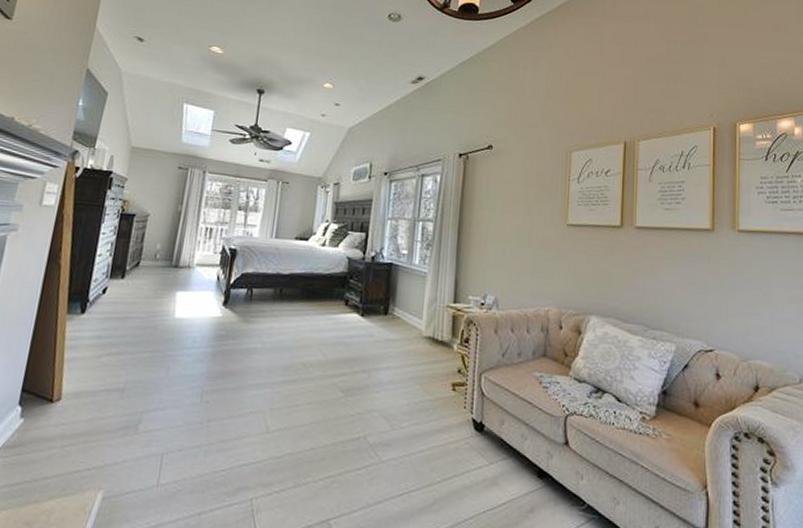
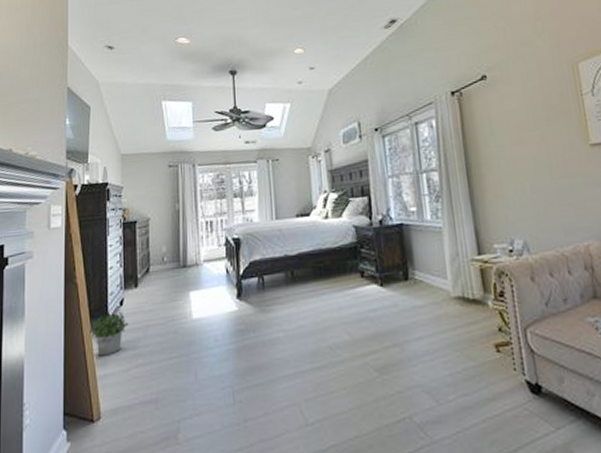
potted plant: none [65,299,109,340] -> present [90,312,129,356]

